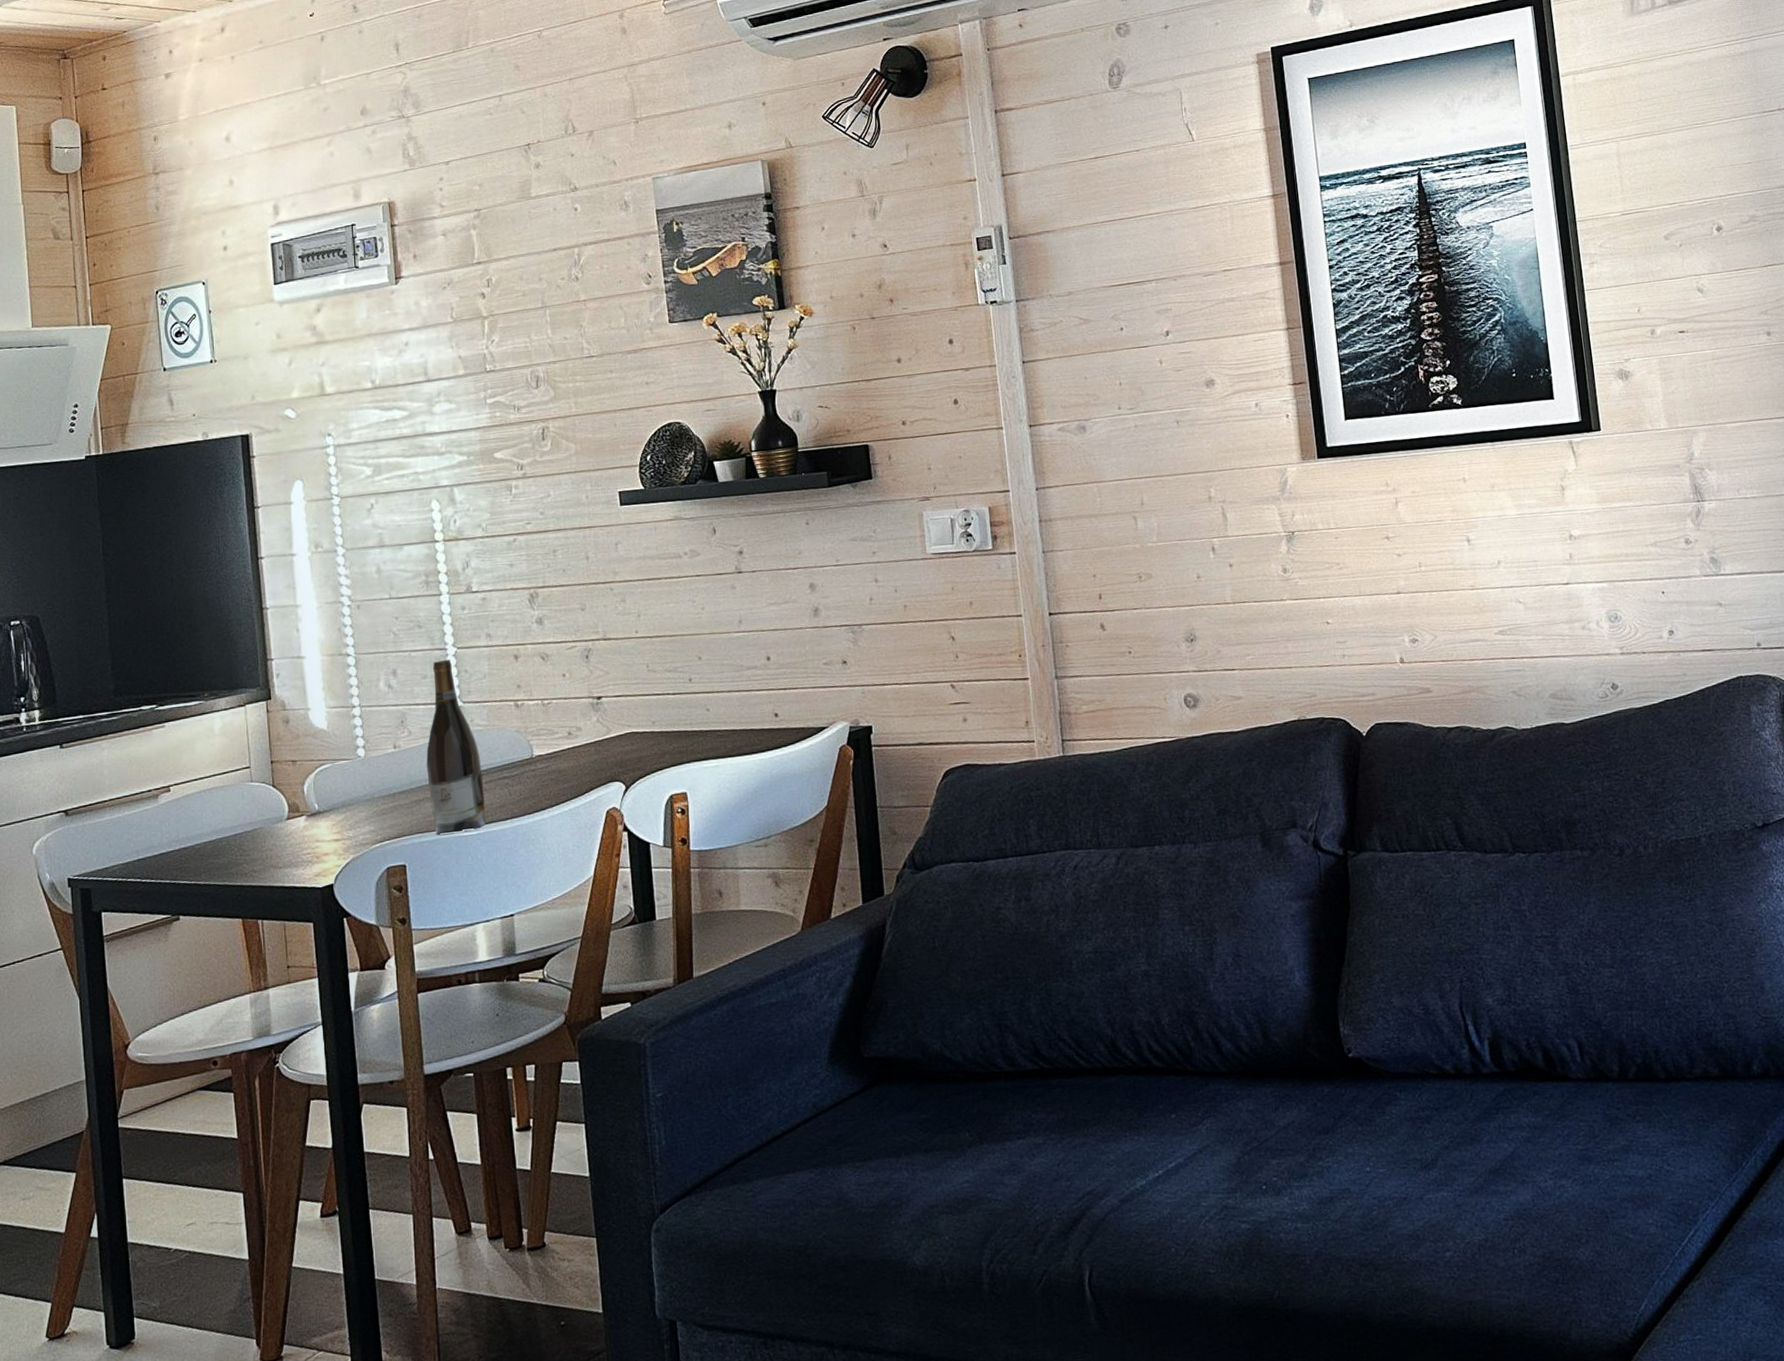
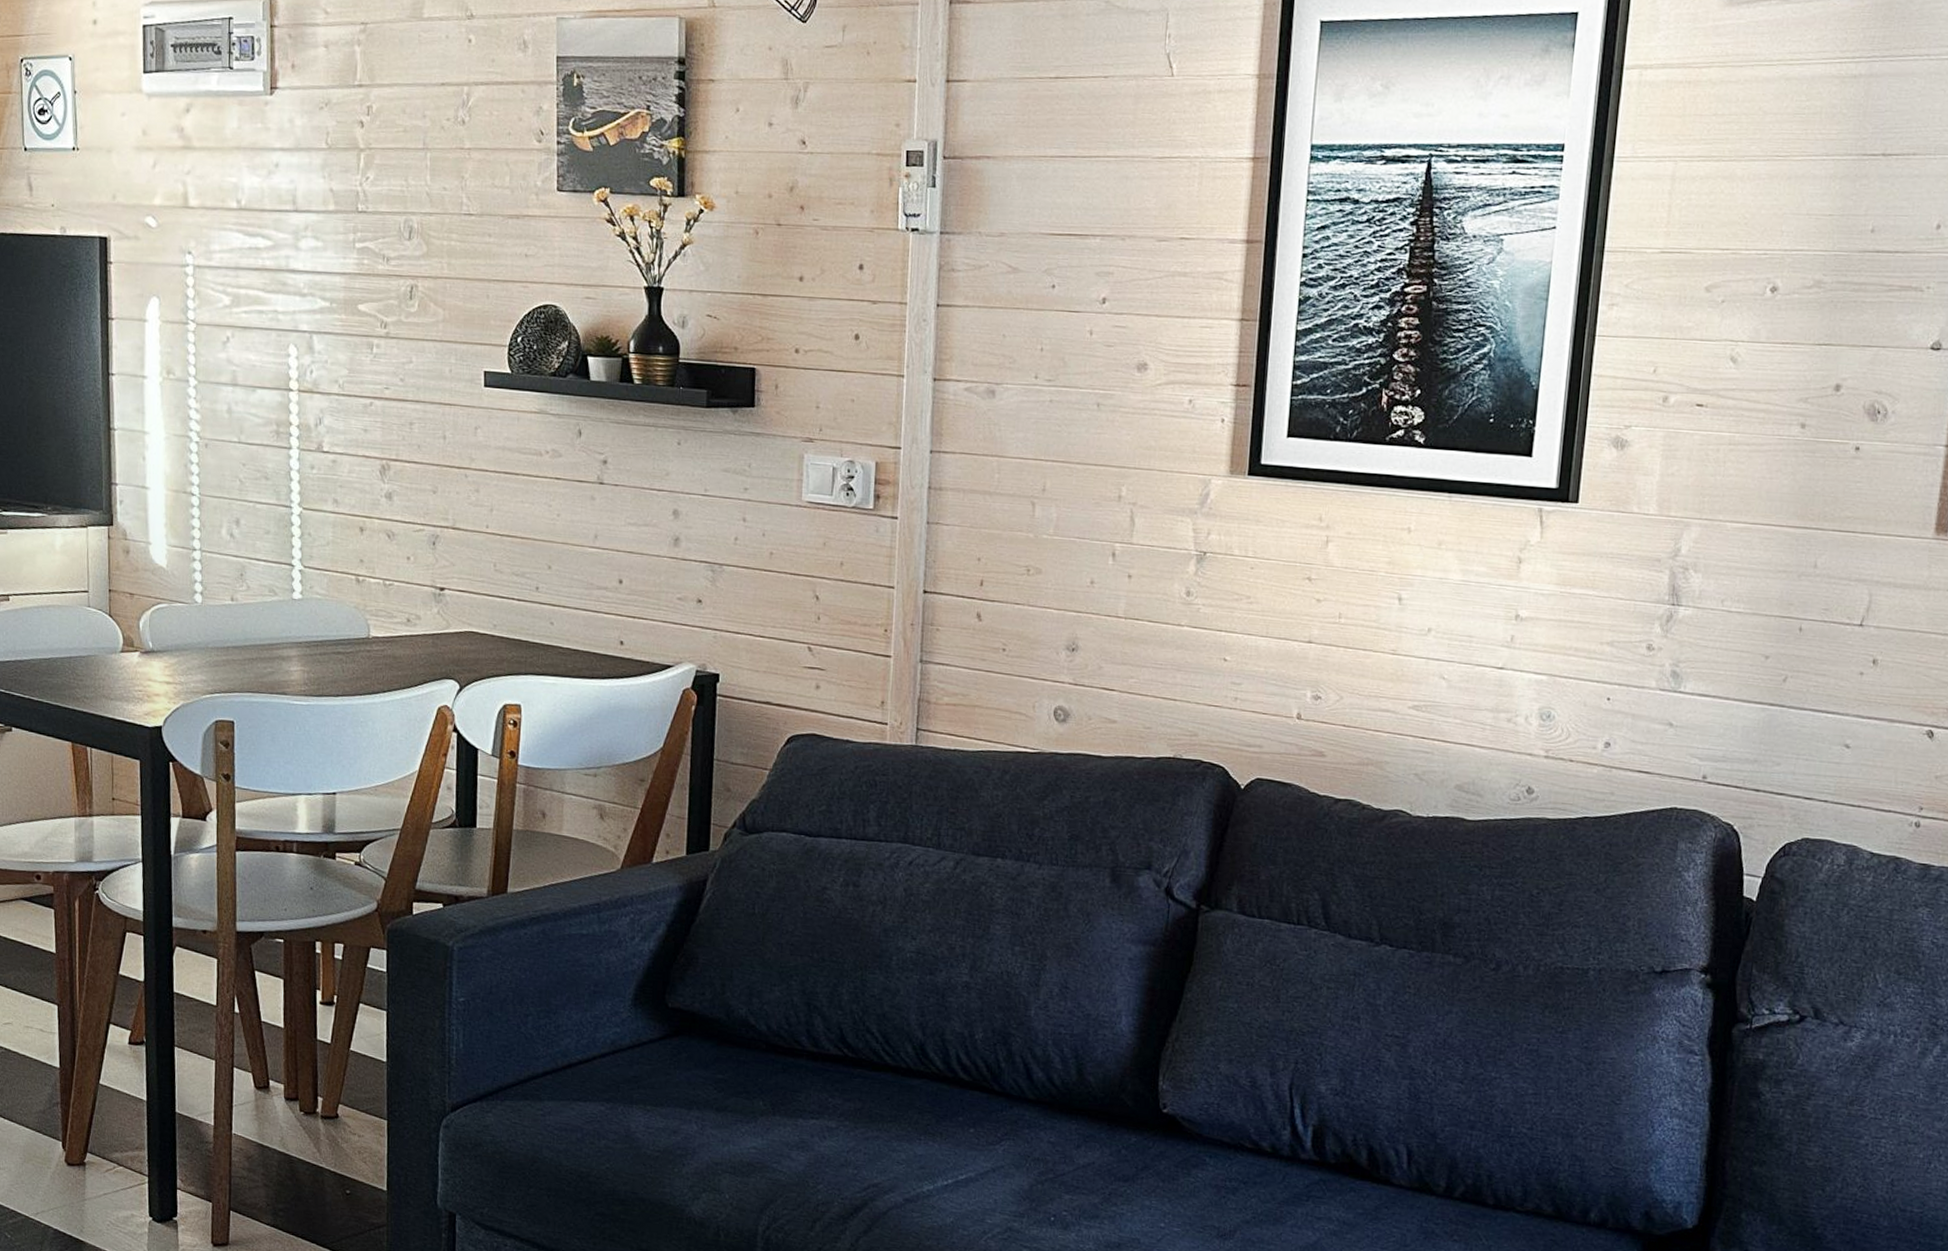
wine bottle: present [426,659,487,836] -> none [262,517,318,701]

